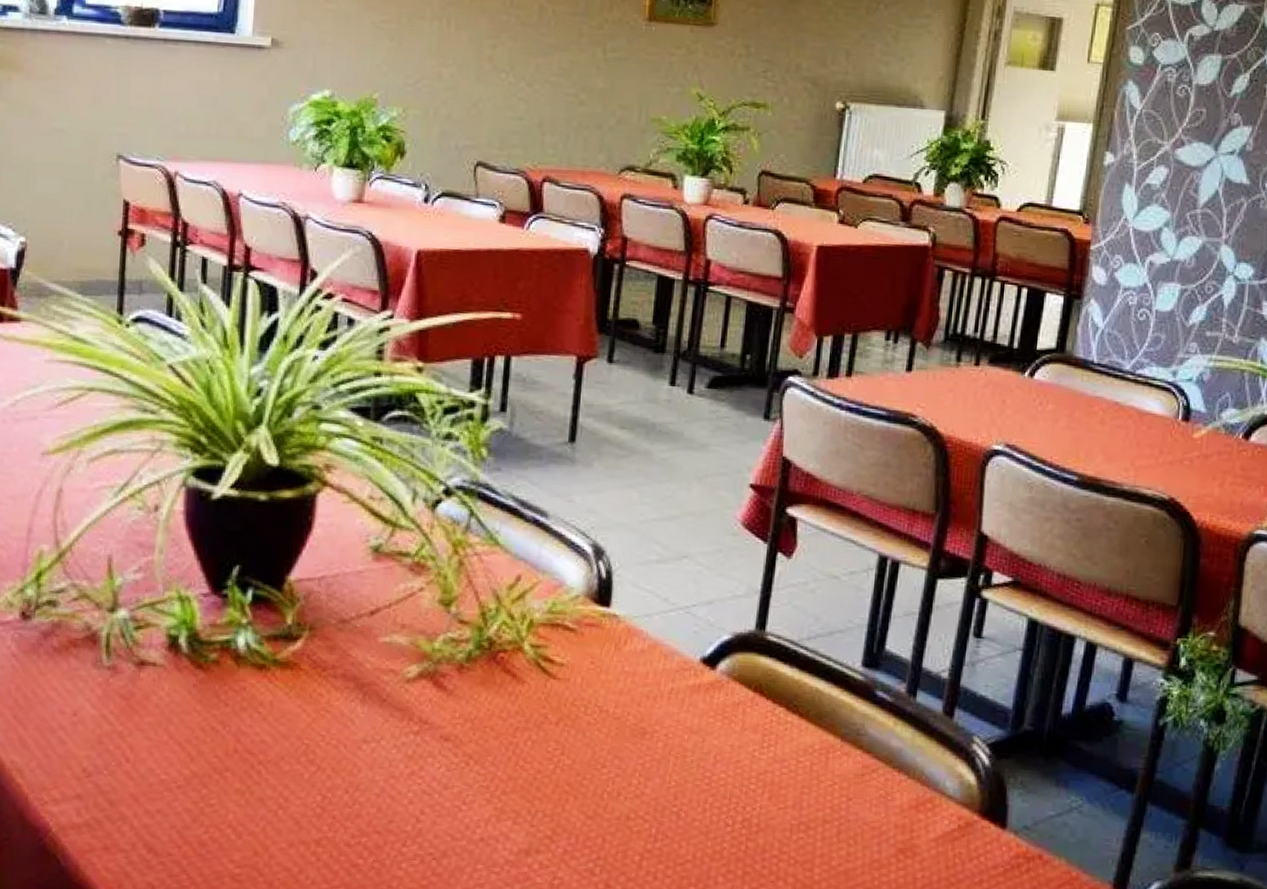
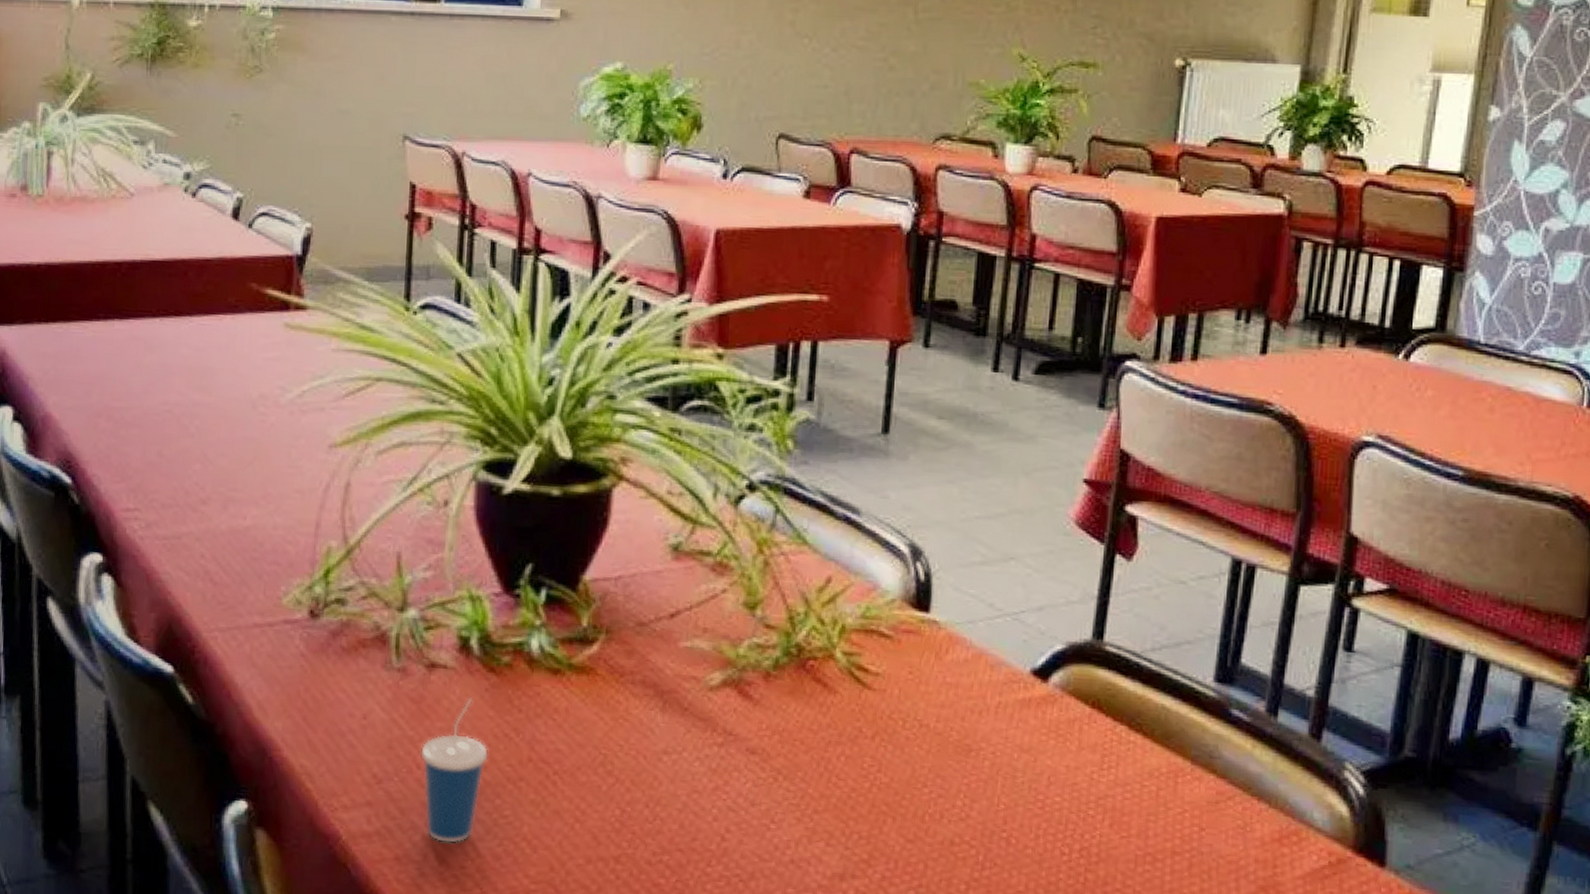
cup: none [130,693,196,833] -> present [420,698,489,844]

